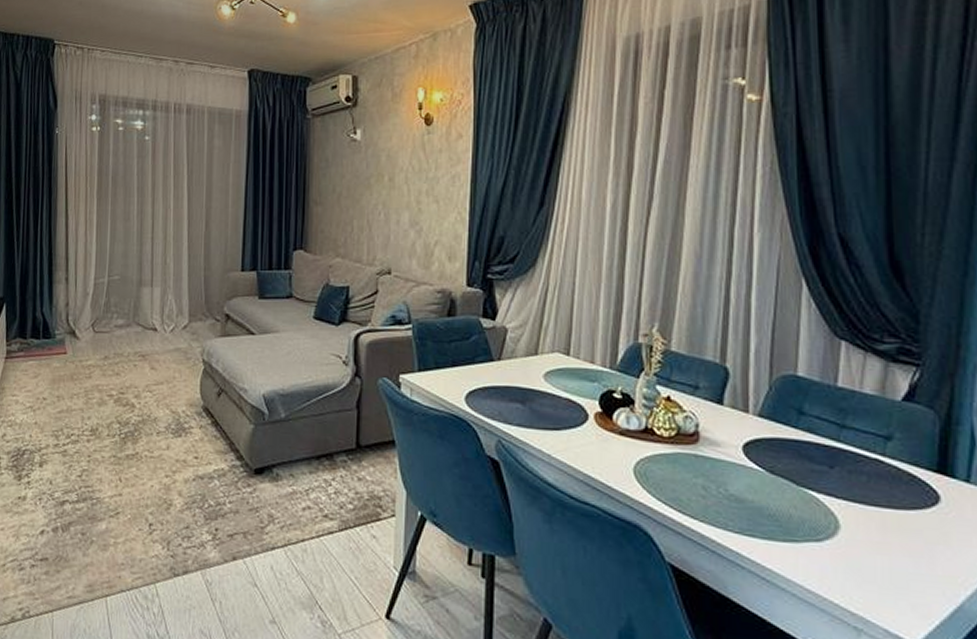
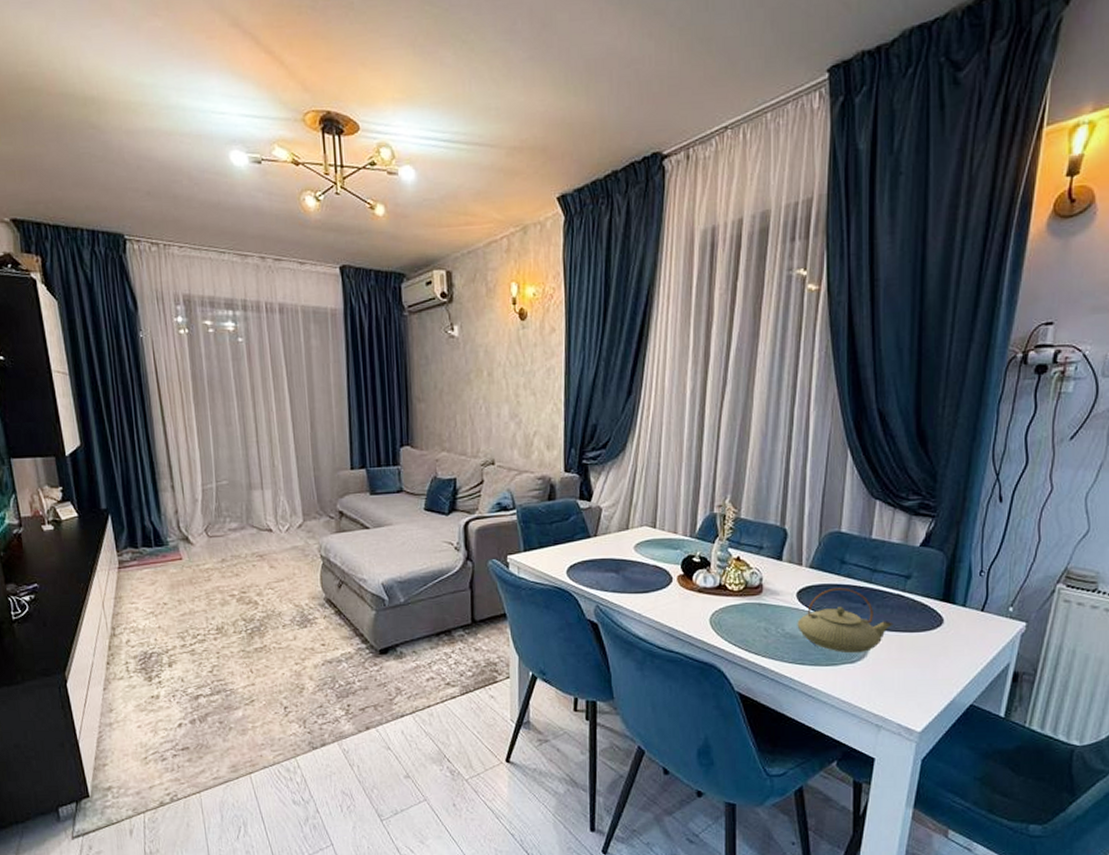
teapot: none [744,443,872,530] -> present [797,587,894,654]

